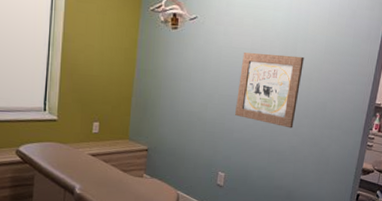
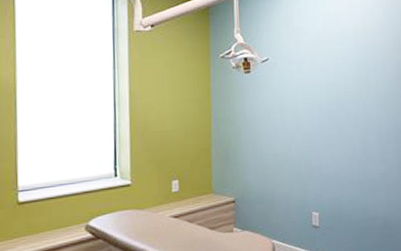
wall art: present [235,52,304,128] -> none [319,84,379,156]

